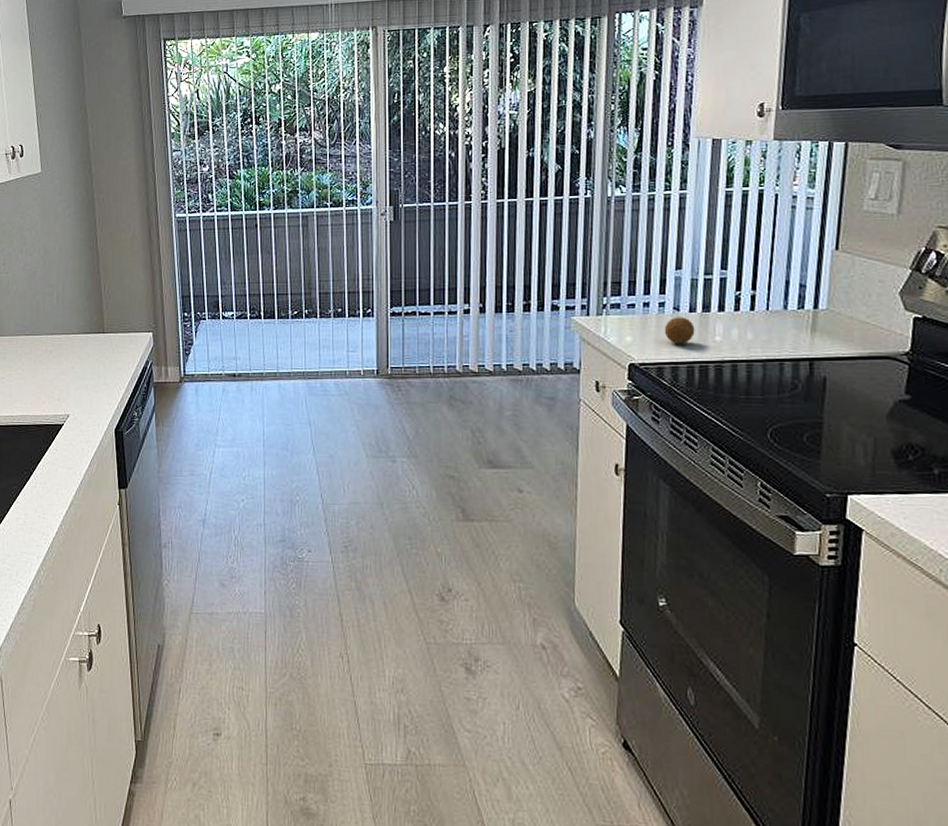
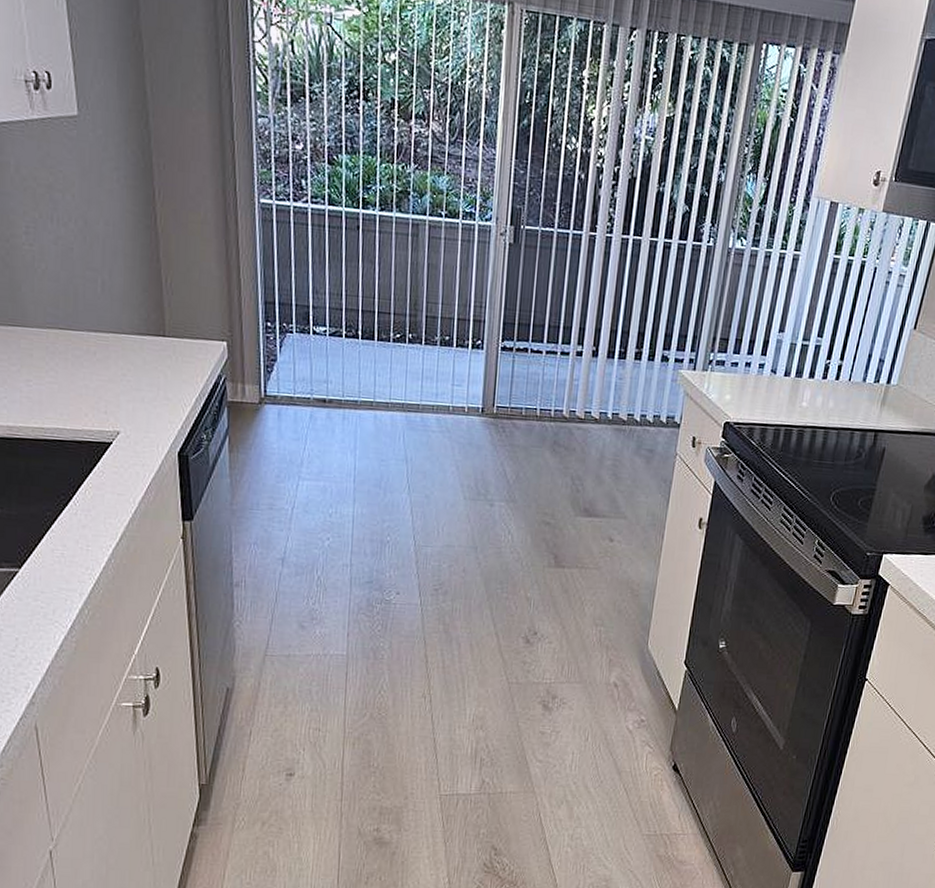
fruit: present [664,317,695,344] -> none [759,379,787,407]

